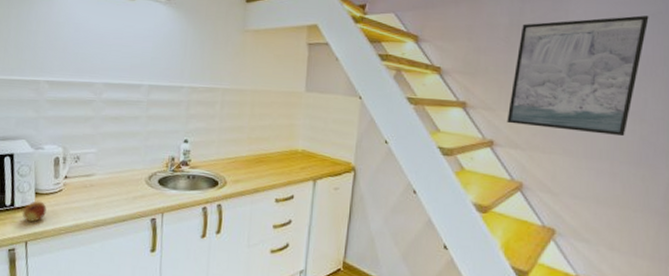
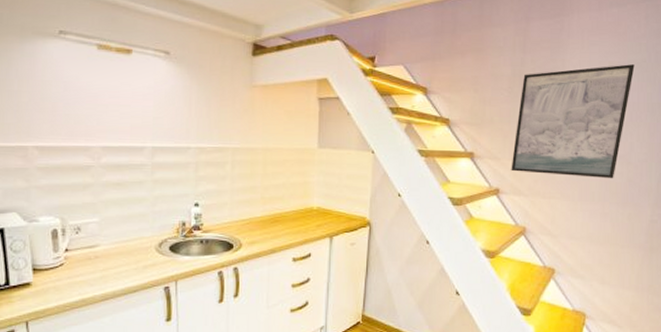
fruit: present [22,201,47,223] -> none [19,277,47,301]

